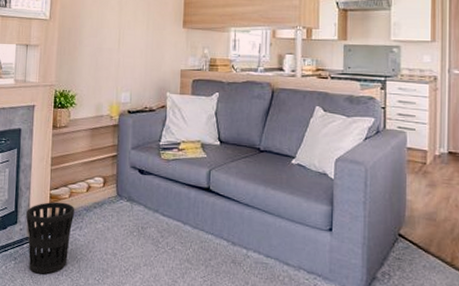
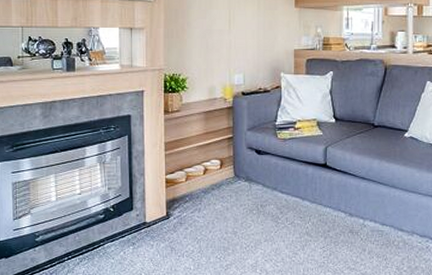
wastebasket: present [26,201,75,274] -> none [142,186,193,257]

